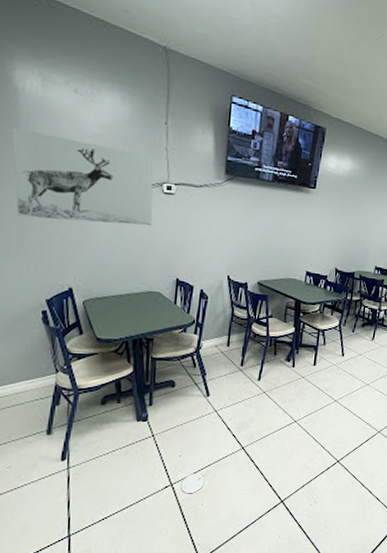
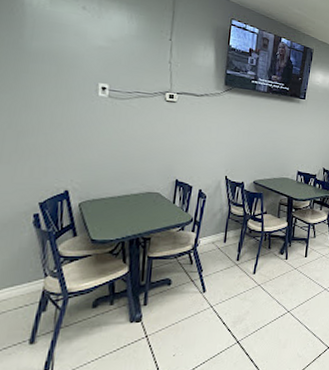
wall art: present [12,127,153,226] -> none [14,37,157,131]

